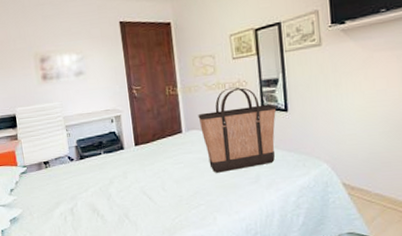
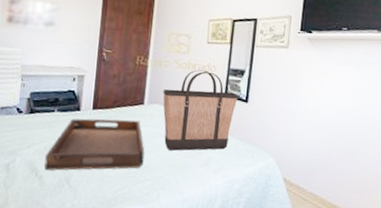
serving tray: none [102,149,194,209] -> present [44,118,145,171]

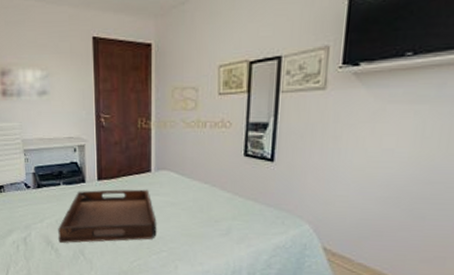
shopping bag: present [163,69,239,151] -> none [171,127,262,220]

